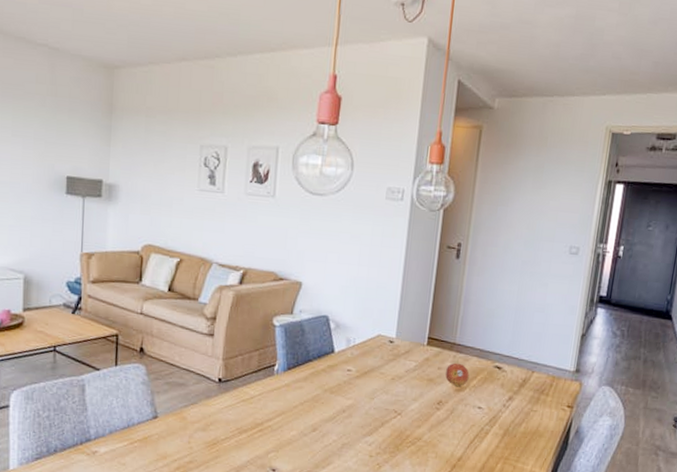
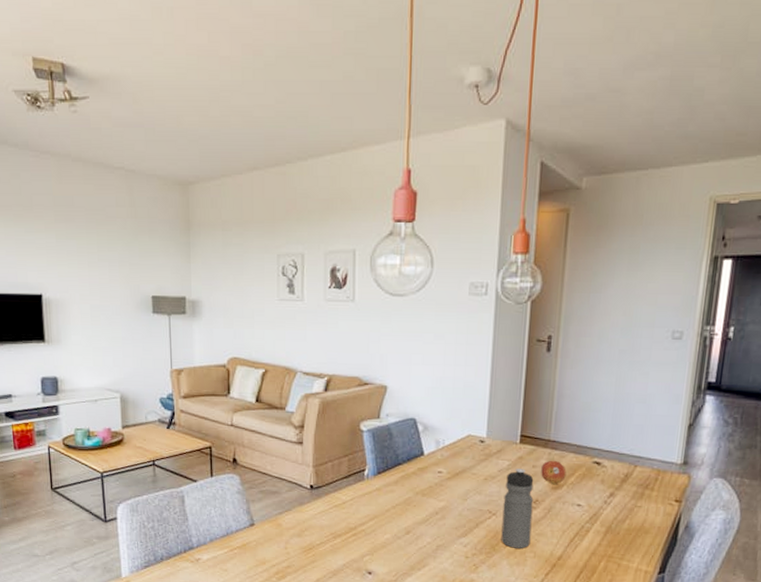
water bottle: none [405,370,439,449] -> present [501,469,534,549]

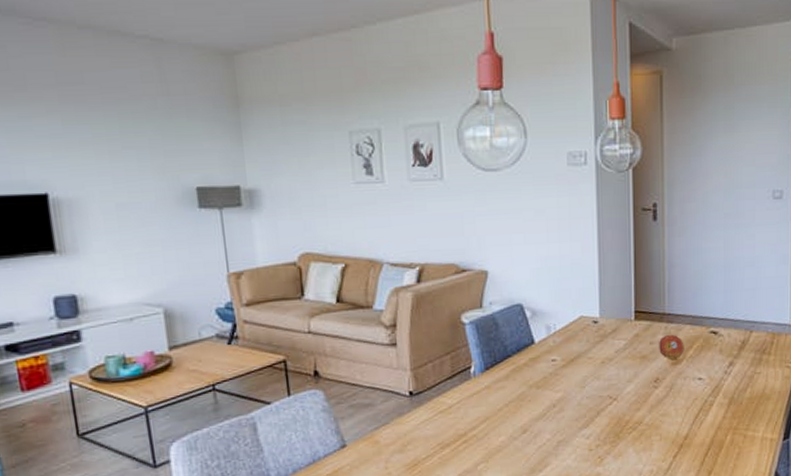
water bottle: present [501,469,534,549] -> none [623,347,655,433]

